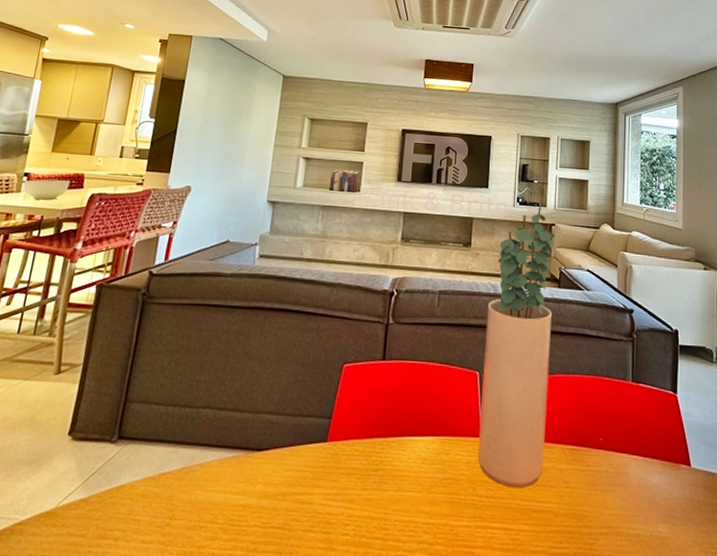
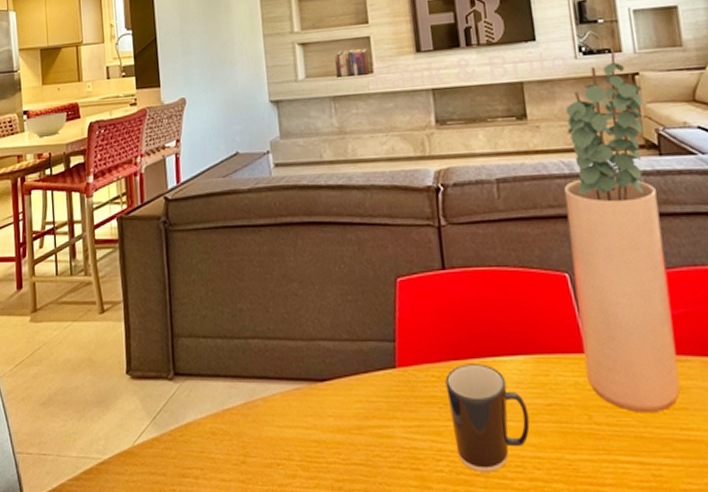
mug: none [363,441,428,536] -> present [445,364,530,472]

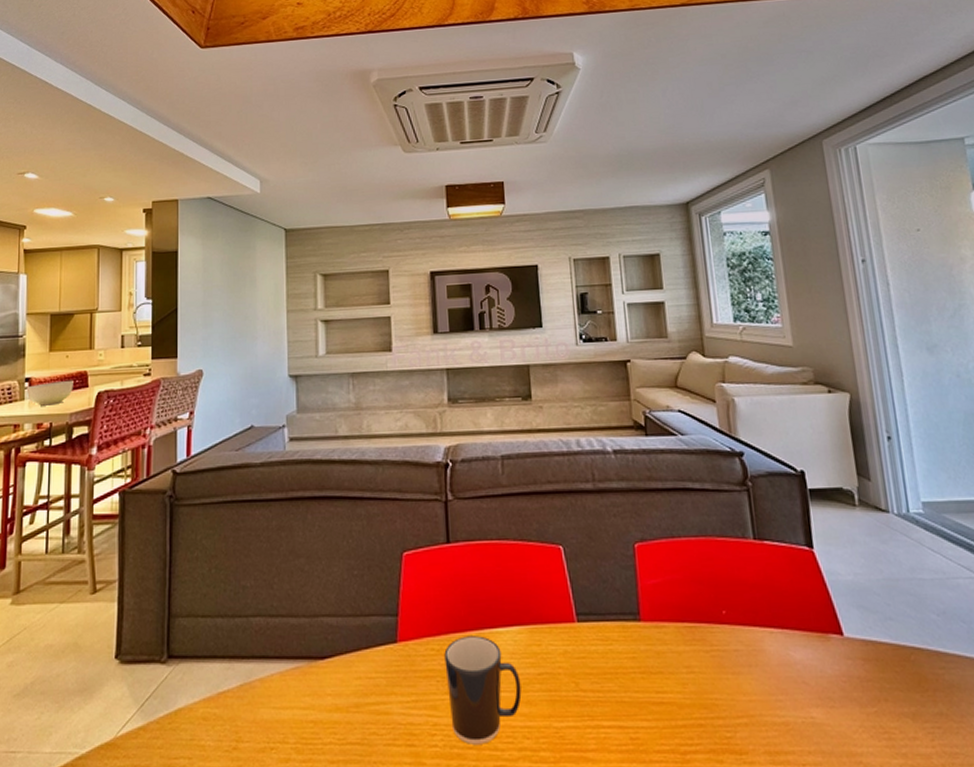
books: present [335,48,371,78] -> none [356,327,390,355]
vase: present [563,46,680,413] -> none [561,335,657,679]

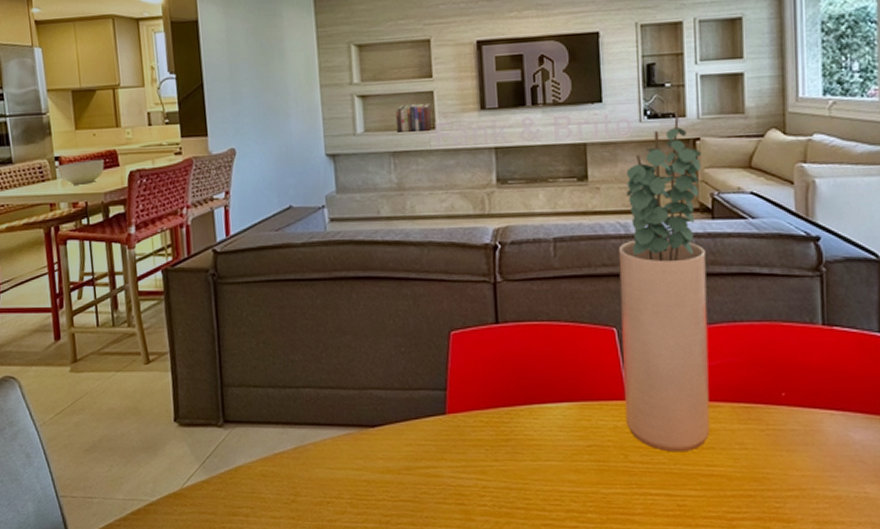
books: none [356,327,390,355] -> present [396,103,433,133]
mug: present [444,636,522,744] -> none [493,410,570,505]
vase: none [561,335,657,679] -> present [618,111,711,452]

